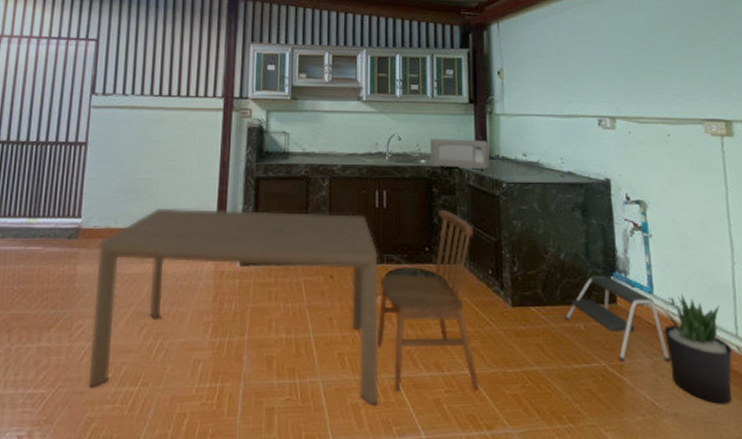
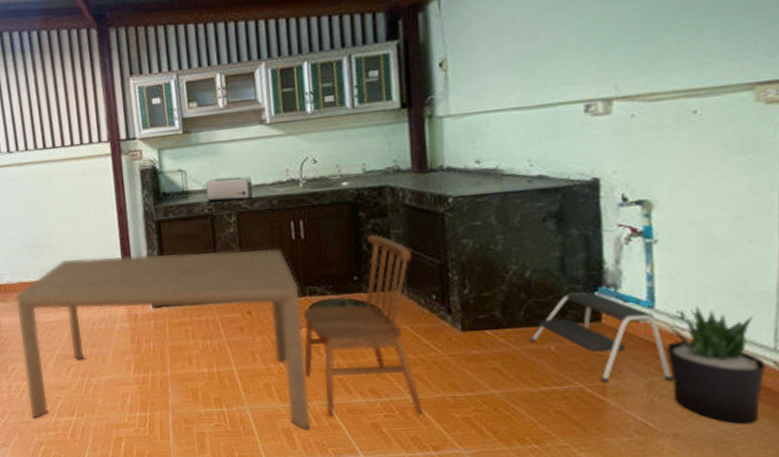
toaster: none [305,144,347,167] -> present [206,175,253,203]
microwave: present [429,139,490,171] -> none [351,151,431,189]

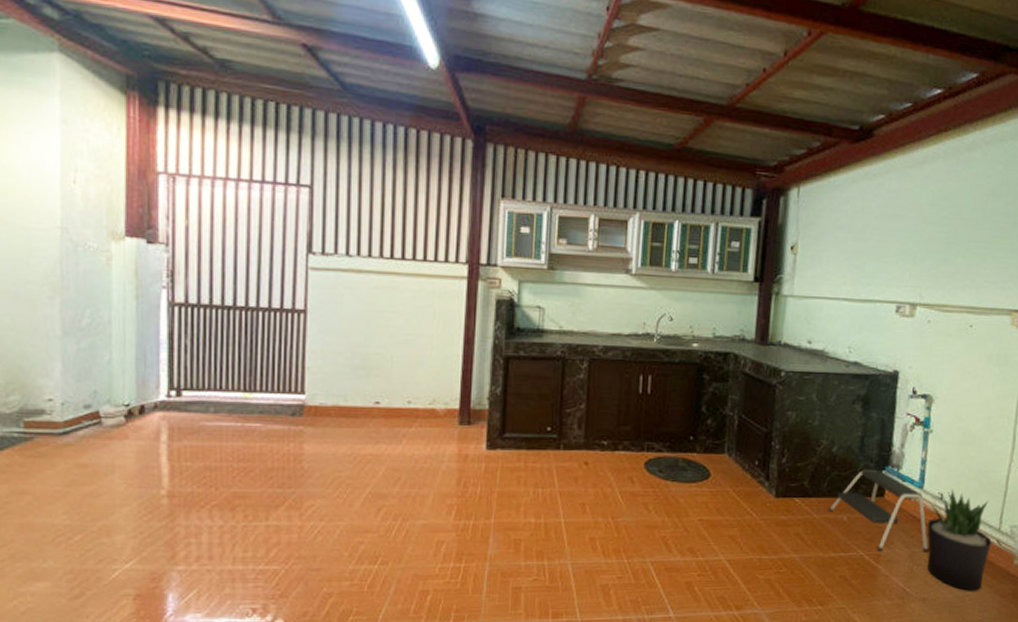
dining table: present [15,248,310,430] -> none [323,386,638,587]
toaster: present [206,175,253,203] -> none [562,321,610,348]
dining chair: present [301,234,423,416] -> none [631,397,743,575]

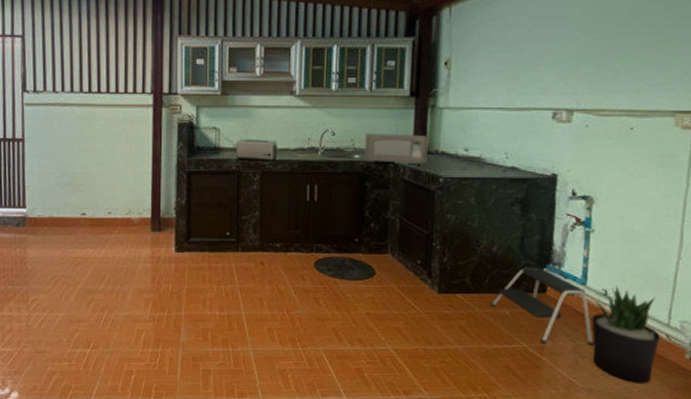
toaster: none [562,321,610,348] -> present [236,139,278,162]
microwave: none [703,320,772,358] -> present [364,134,429,166]

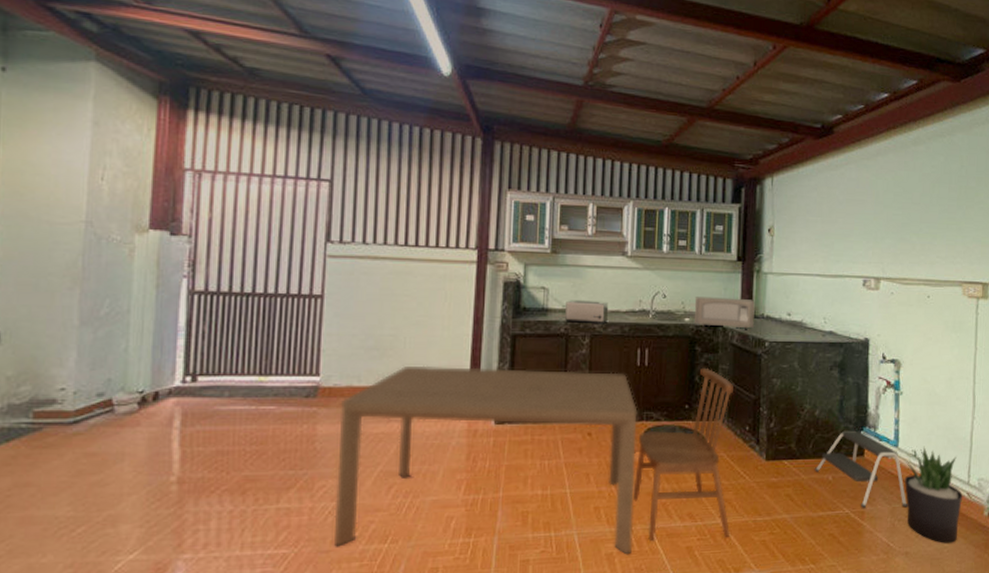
dining table: none [44,199,308,372] -> present [334,365,638,555]
dining chair: none [305,203,405,363] -> present [634,367,733,540]

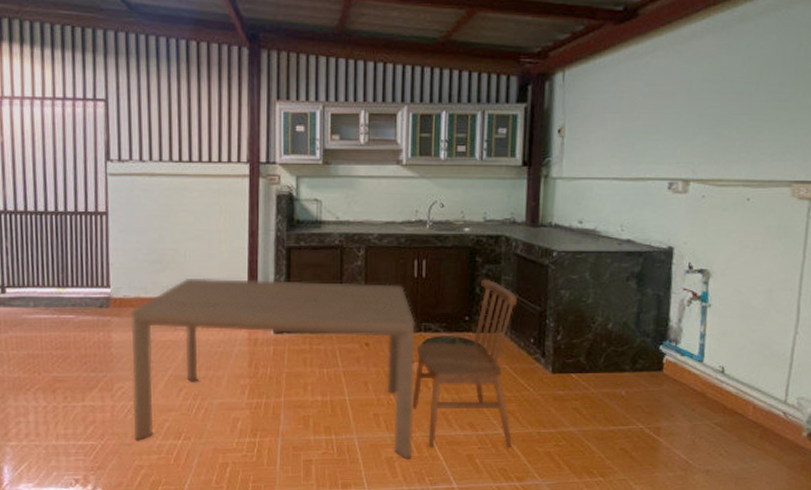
toaster: present [565,300,609,325] -> none [339,212,384,236]
microwave: present [694,297,755,330] -> none [474,205,542,240]
step stool: present [814,431,907,509] -> none [605,345,711,425]
planter: present [904,446,962,543] -> none [708,362,777,463]

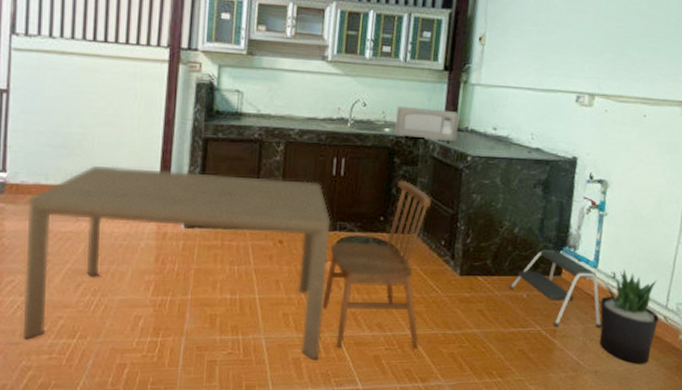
microwave: none [474,205,542,240] -> present [395,106,460,143]
step stool: none [605,345,711,425] -> present [508,250,601,328]
planter: none [708,362,777,463] -> present [600,268,659,364]

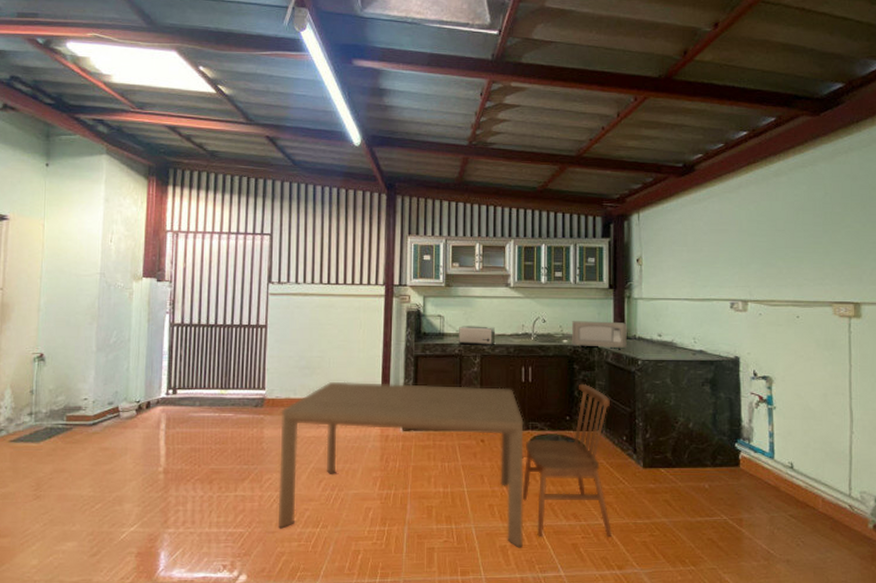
toaster: none [260,105,306,132] -> present [459,326,496,346]
step stool: present [508,250,601,328] -> none [690,443,786,517]
planter: present [600,268,659,364] -> none [781,458,844,553]

